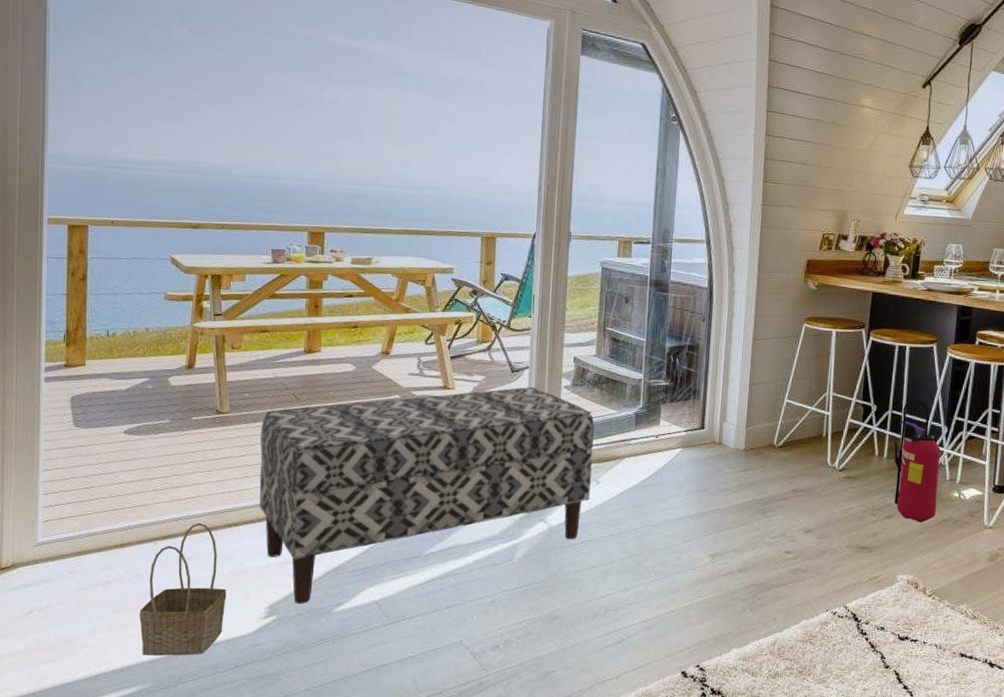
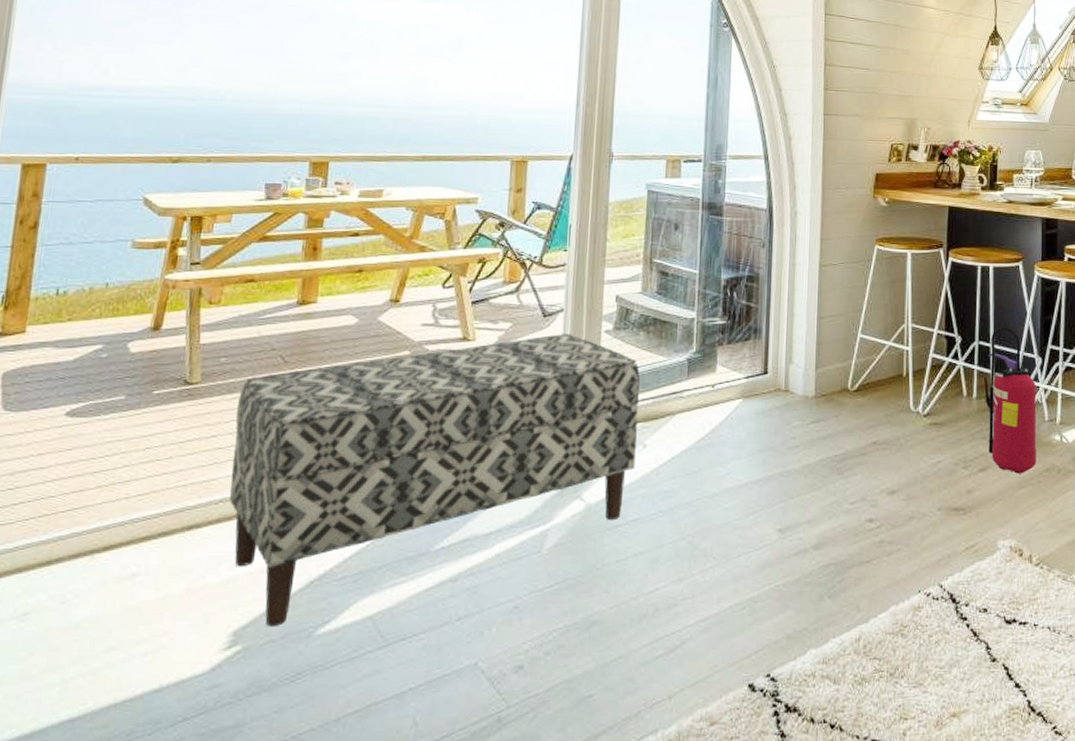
basket: present [139,522,227,656] -> none [61,526,180,712]

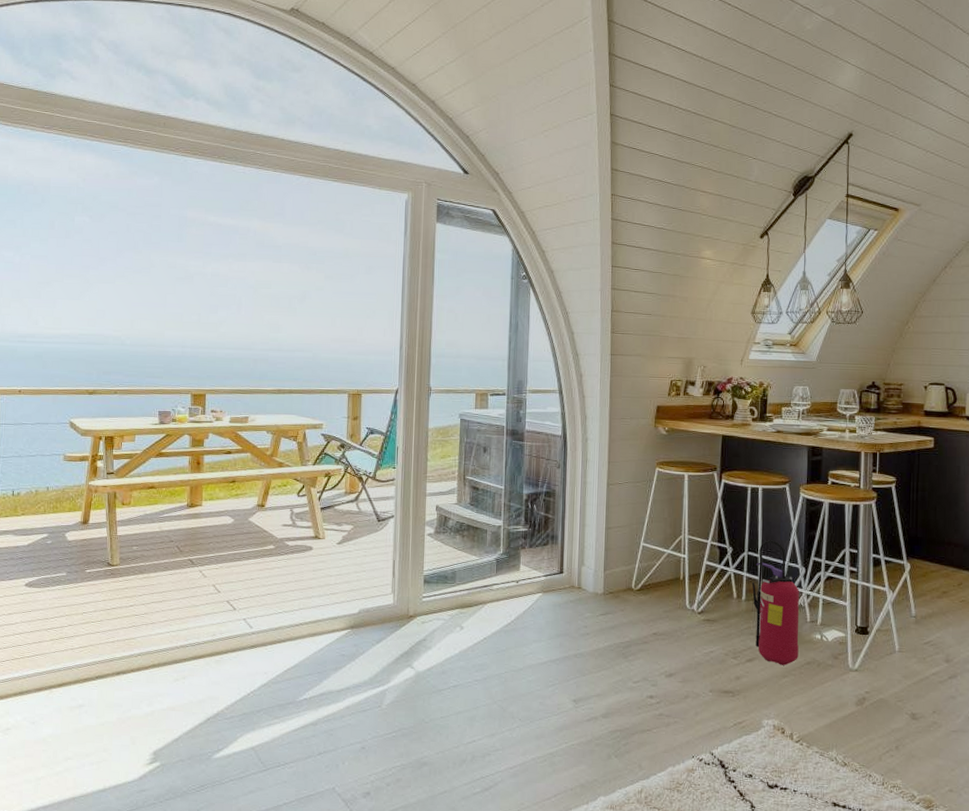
bench: present [230,334,640,626] -> none [145,535,457,750]

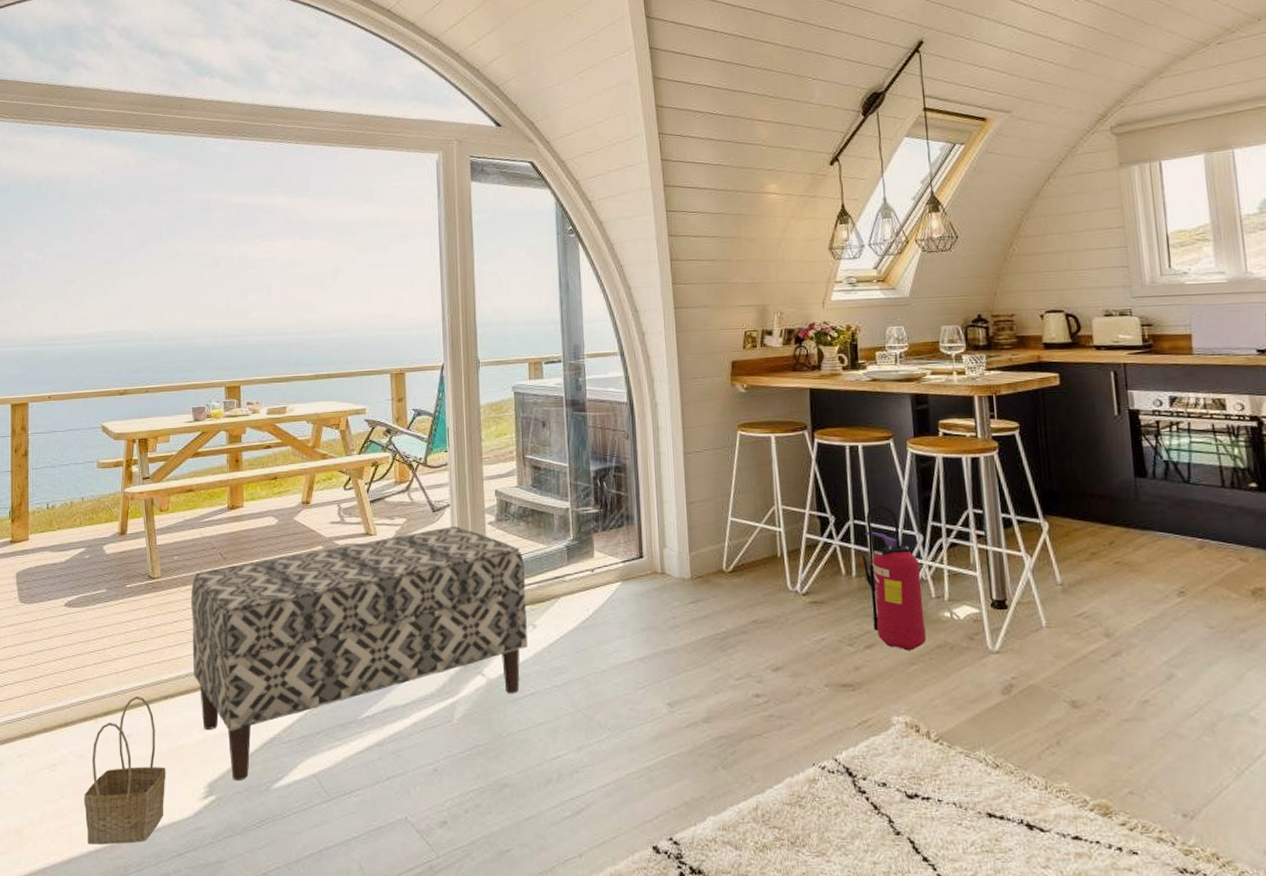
basket: none [35,670,115,802] -> present [84,696,166,845]
bench: none [145,535,457,750] -> present [190,526,528,780]

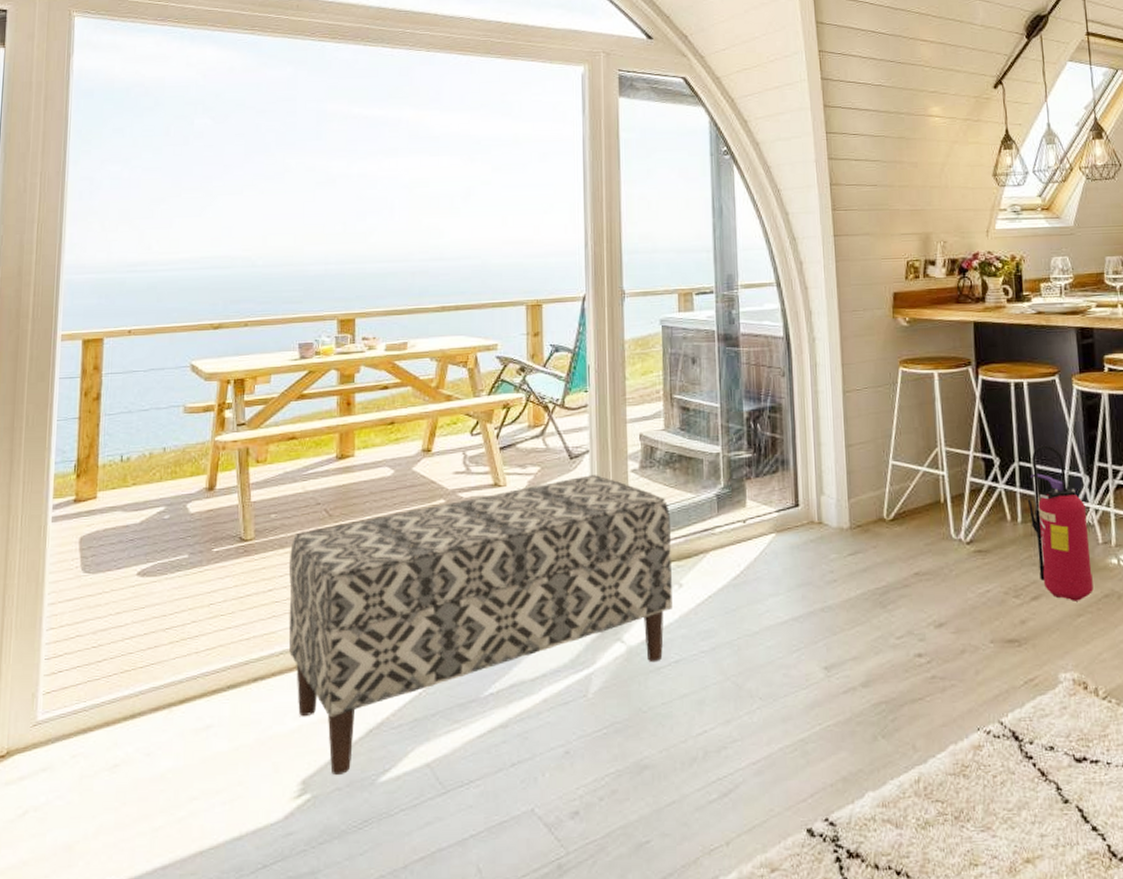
basket: present [84,696,166,845] -> none [151,679,252,859]

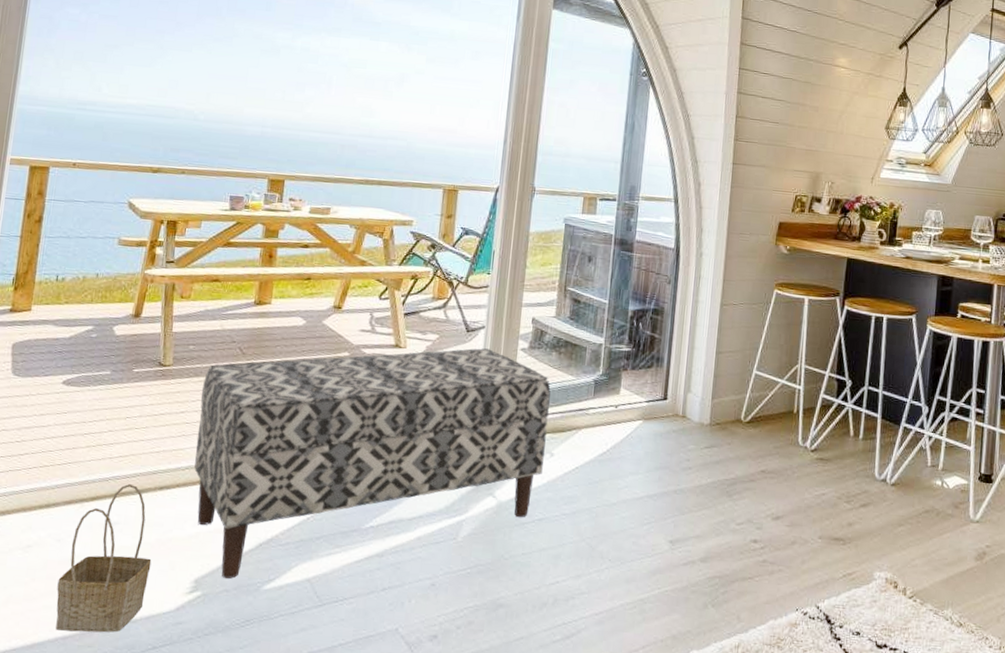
basket: none [151,679,252,859] -> present [55,483,152,633]
fire extinguisher: present [1027,445,1094,601] -> none [870,374,921,513]

